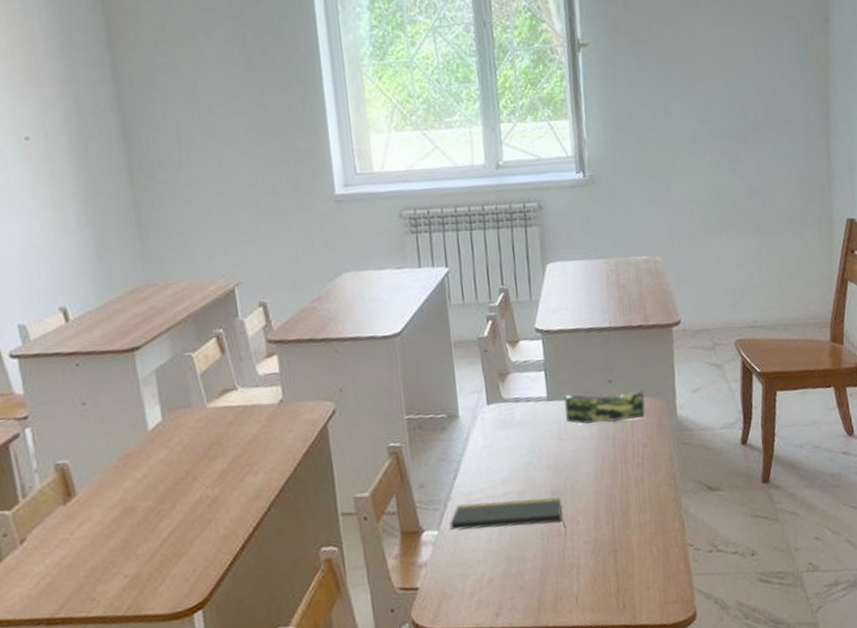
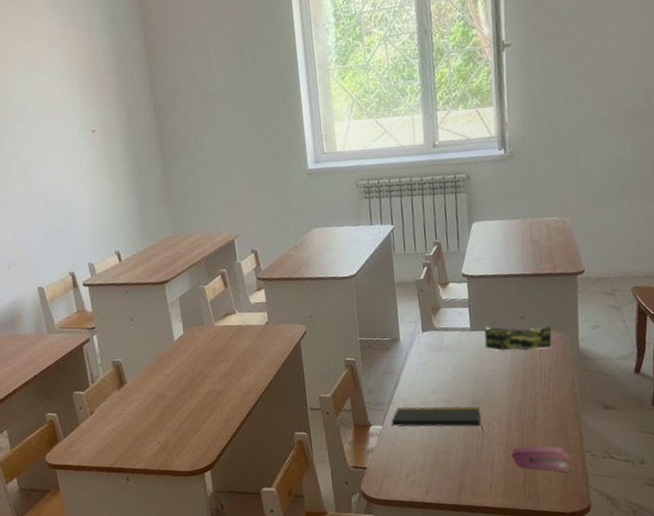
stapler: none [601,541,671,574] -> present [512,446,570,472]

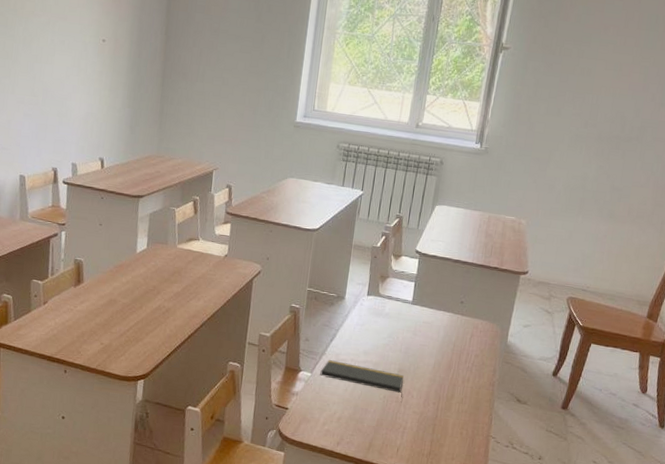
pencil case: present [484,325,553,350] -> none [422,304,488,336]
stapler: present [512,446,570,472] -> none [423,420,476,452]

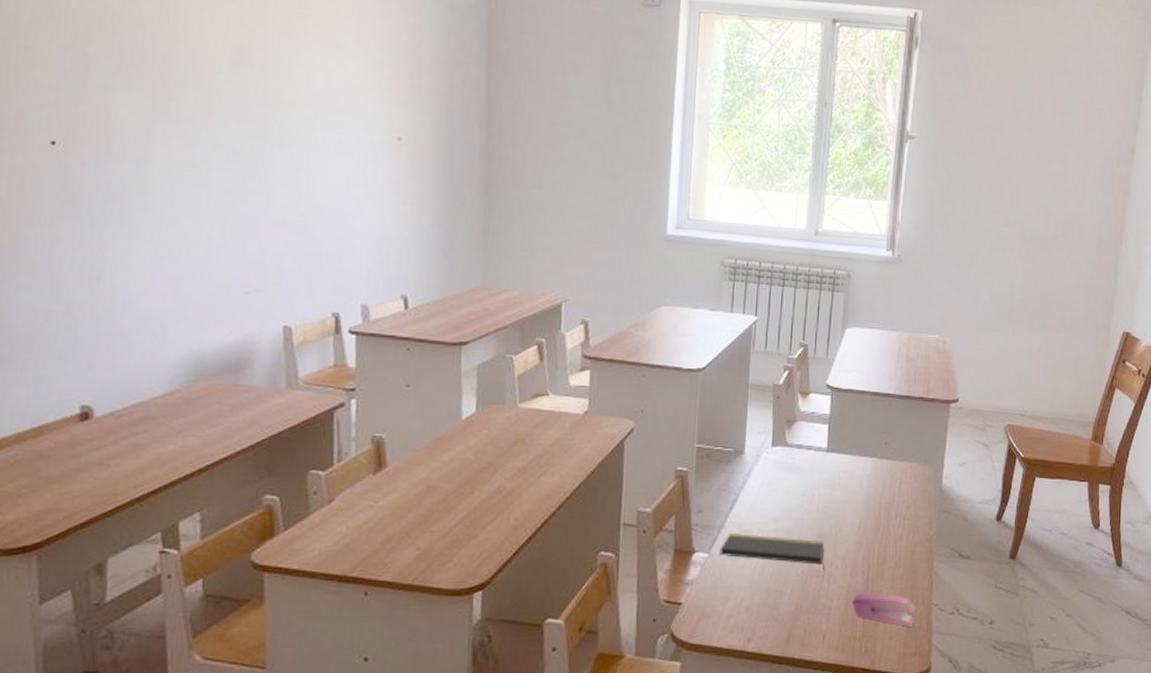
stapler: none [423,420,476,452] -> present [853,593,916,627]

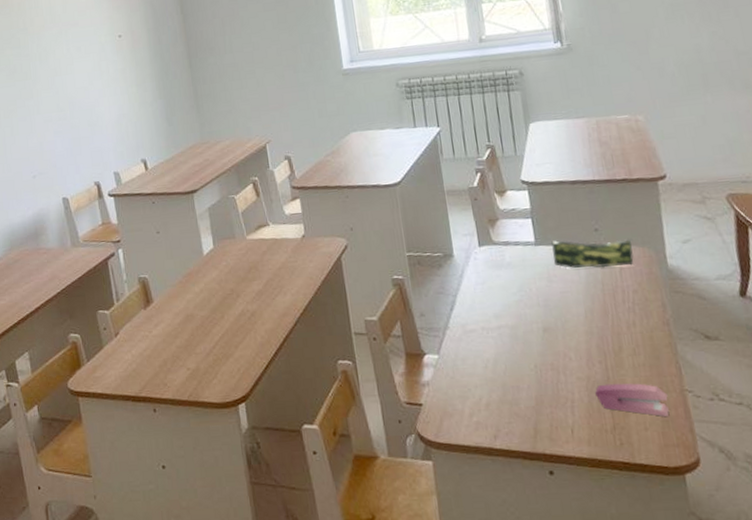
notepad: present [720,533,825,576] -> none [448,333,558,369]
pencil case: none [840,449,917,482] -> present [551,239,634,268]

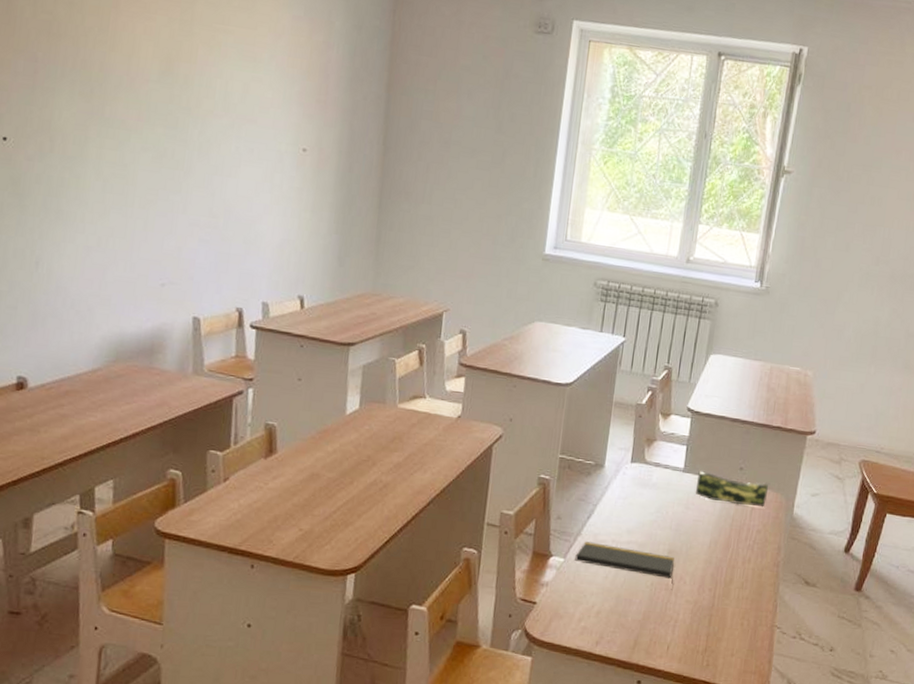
notepad: none [448,333,558,369] -> present [575,541,675,590]
stapler: present [595,383,669,416] -> none [698,610,759,646]

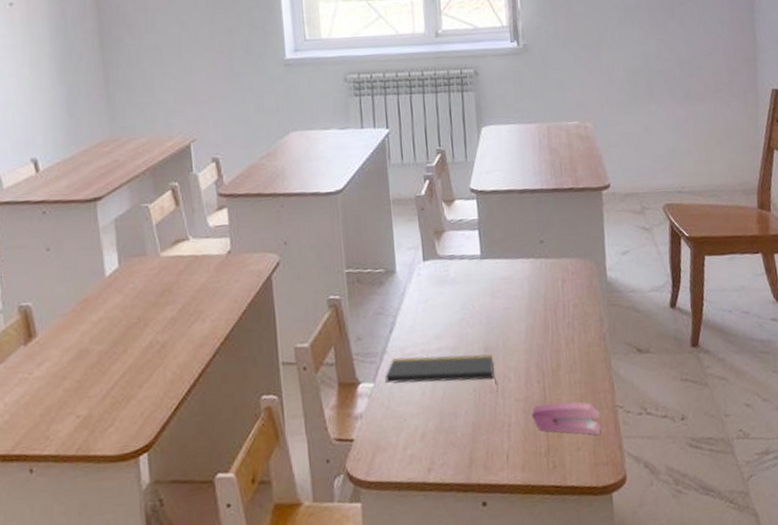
pencil case: present [695,471,771,508] -> none [497,251,576,283]
stapler: none [698,610,759,646] -> present [532,401,601,435]

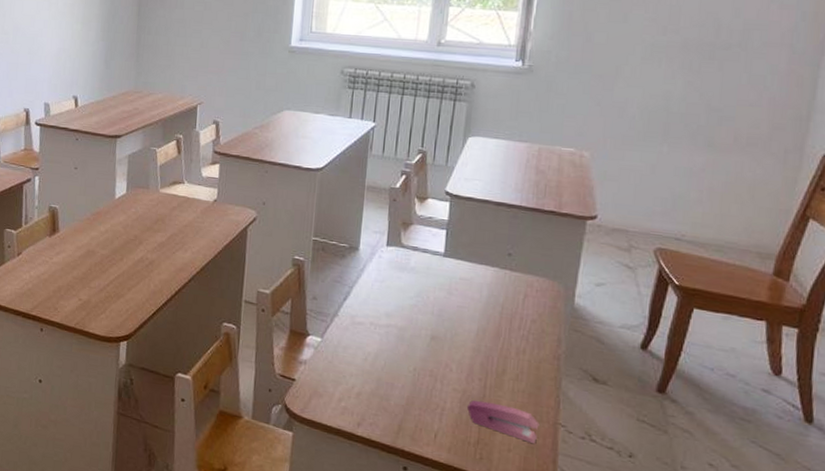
notepad: present [385,354,497,392] -> none [332,322,439,377]

